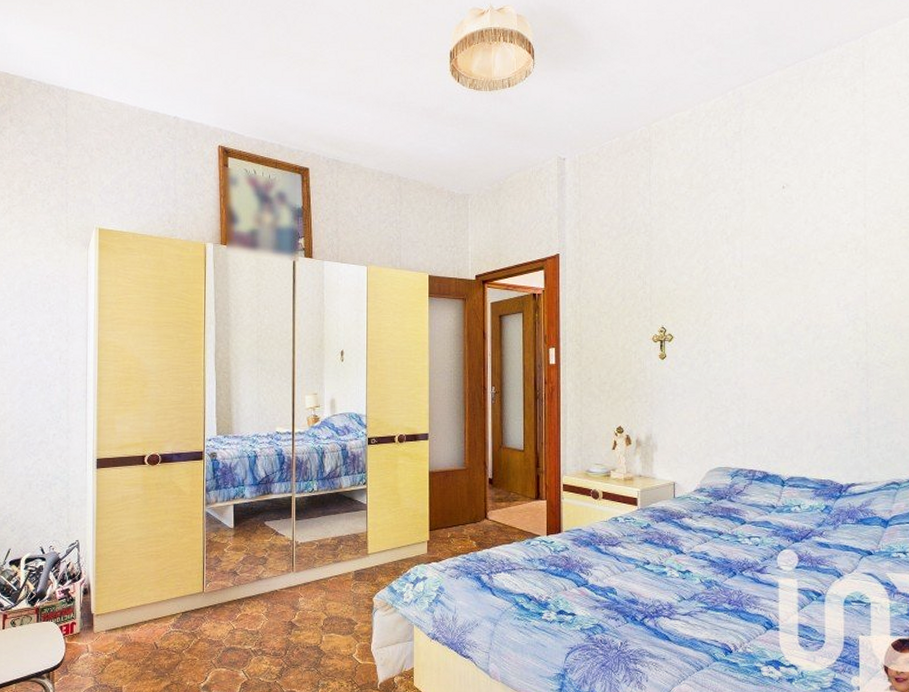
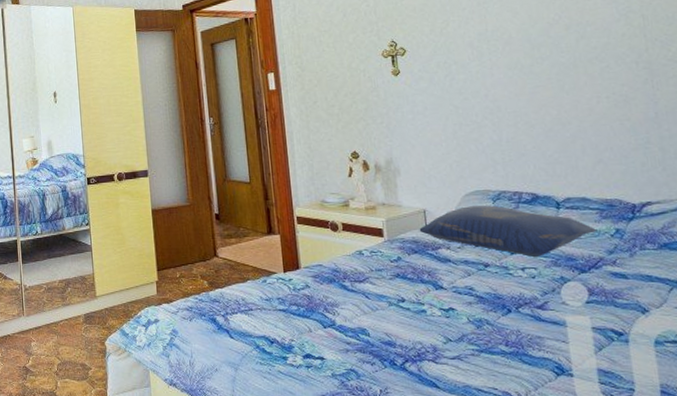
cushion: none [668,481,810,527] -> present [419,205,596,257]

